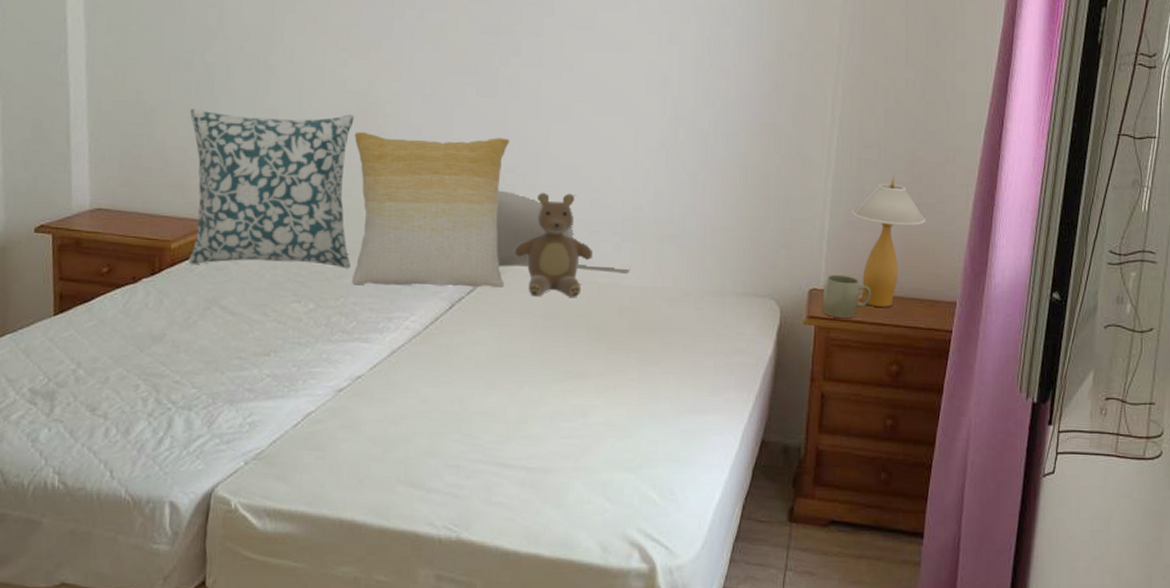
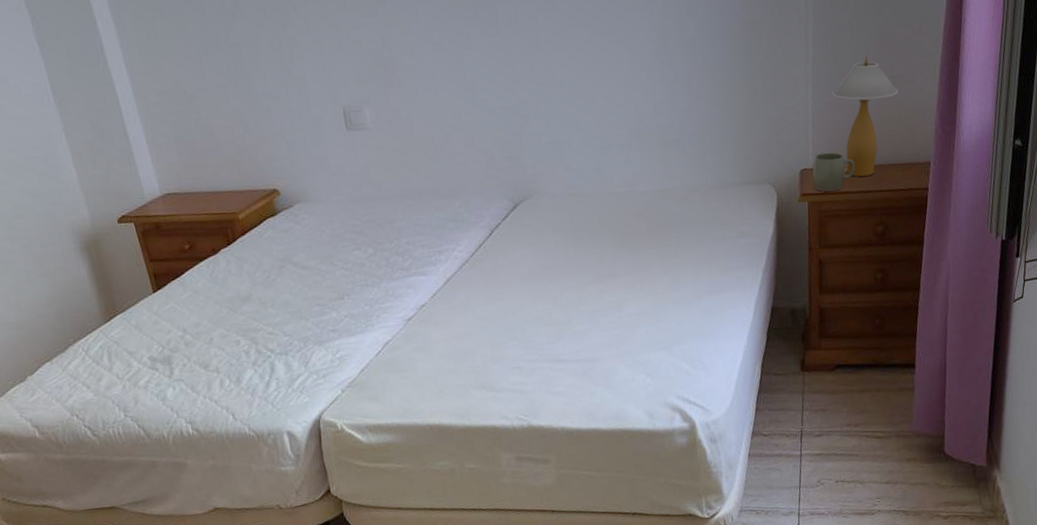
pillow: present [188,108,354,269] -> none [227,72,398,230]
pillow: present [351,132,509,289] -> none [378,73,534,226]
pillow: present [496,190,631,275] -> none [514,116,642,192]
teddy bear: present [513,192,592,298] -> none [536,115,607,214]

